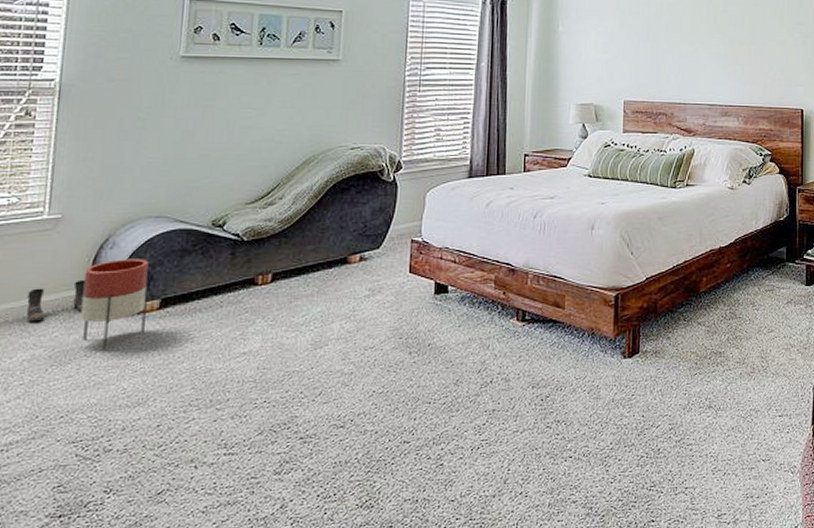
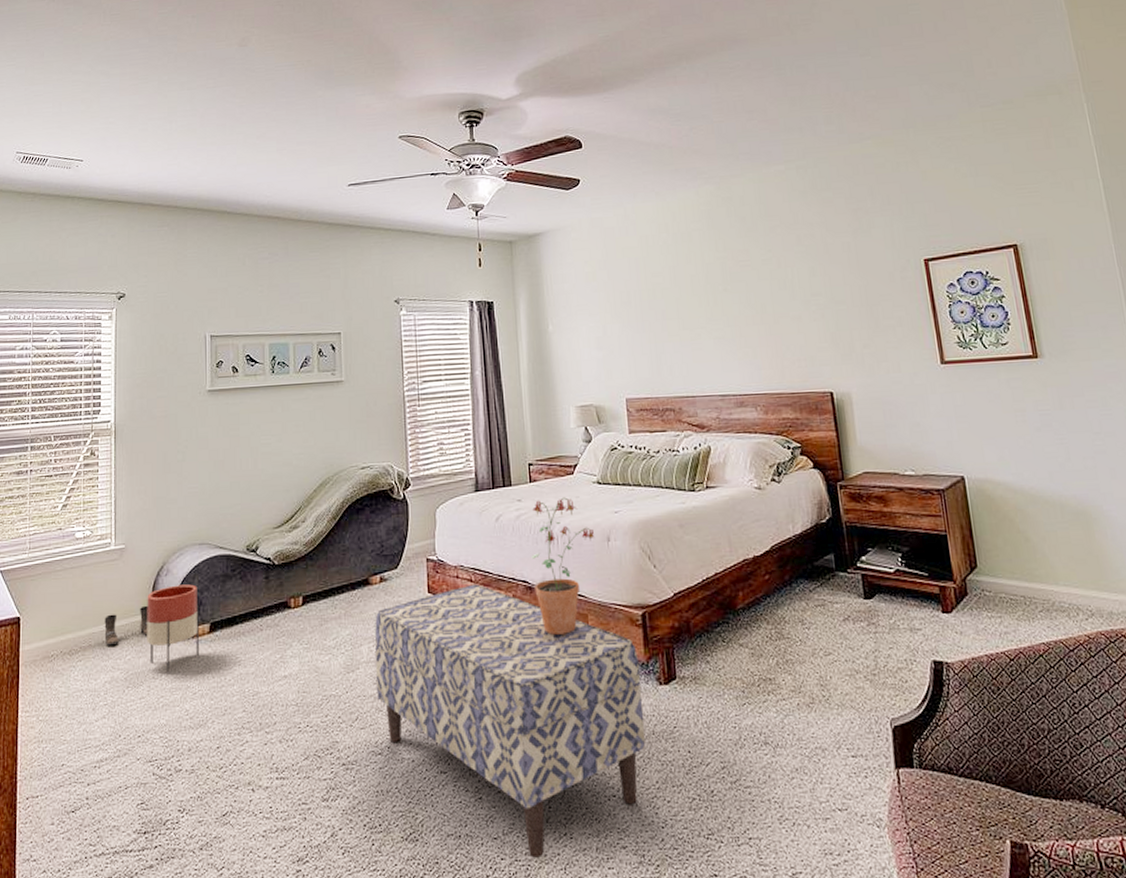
bench: none [345,265,607,516] -> present [374,584,645,858]
potted plant: none [517,187,581,313] -> present [531,497,595,635]

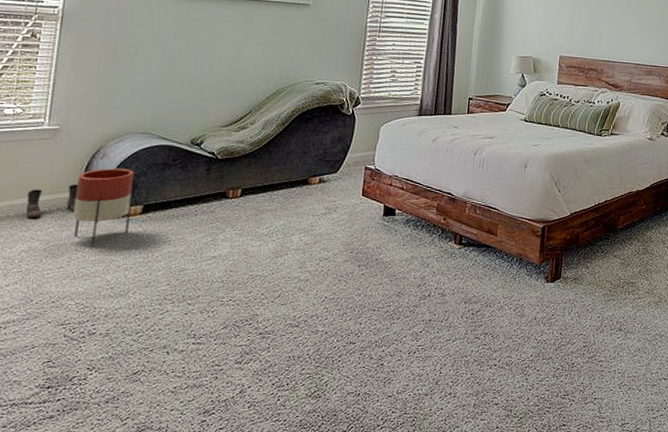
bench: present [374,584,645,858] -> none [301,192,534,412]
potted plant: present [531,497,595,635] -> none [457,129,515,238]

